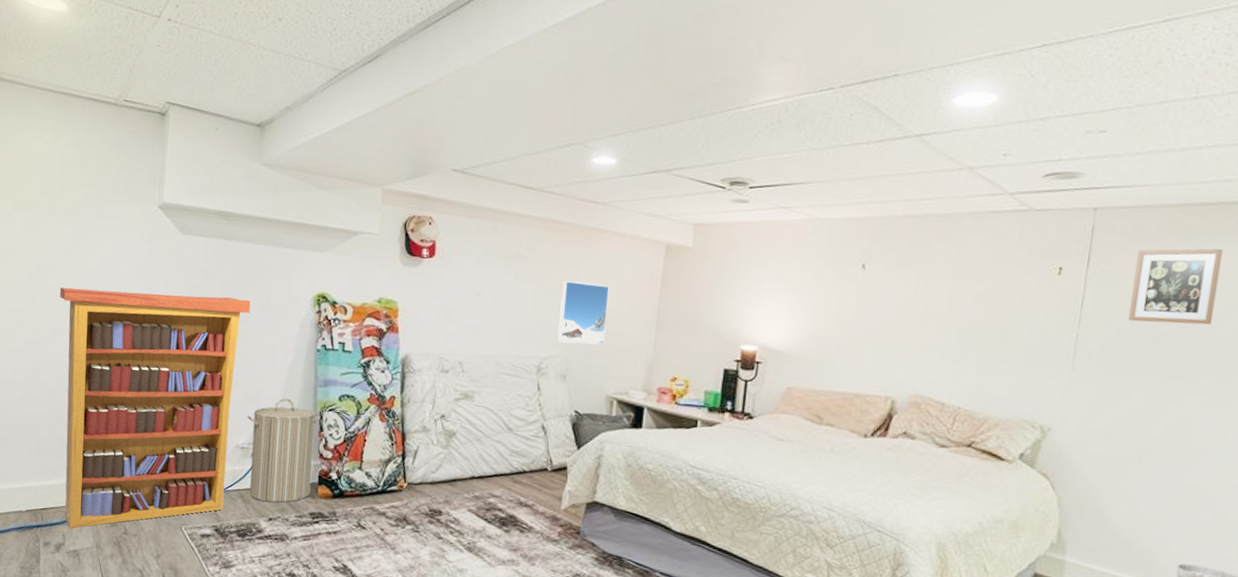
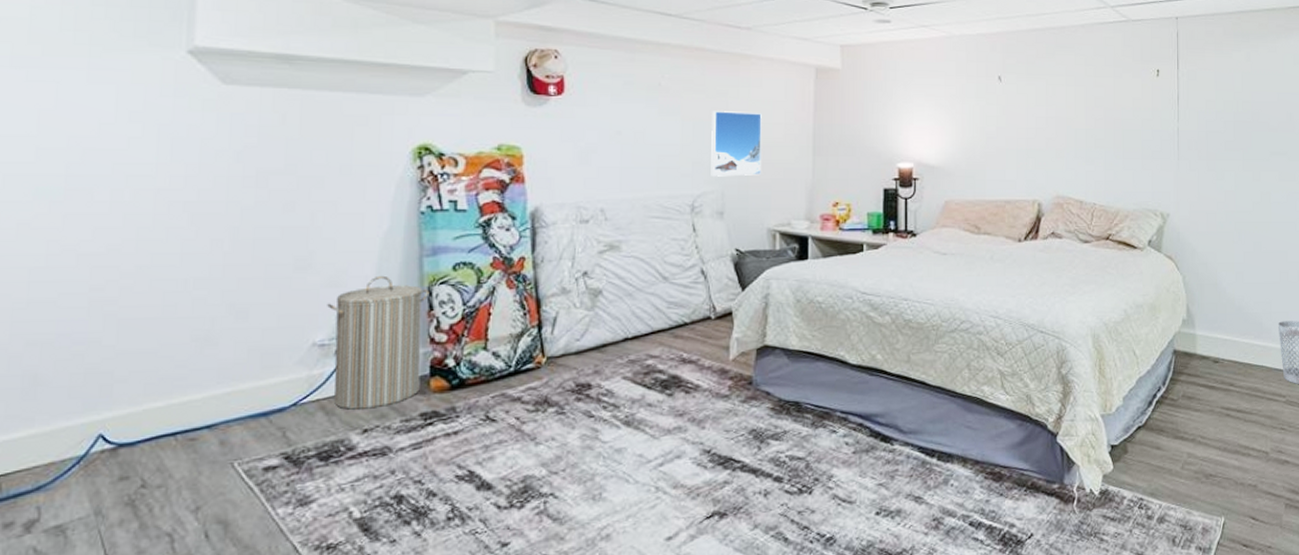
bookcase: present [60,287,251,529] -> none [30,158,327,496]
picture frame: present [1128,248,1223,325] -> none [1212,48,1272,113]

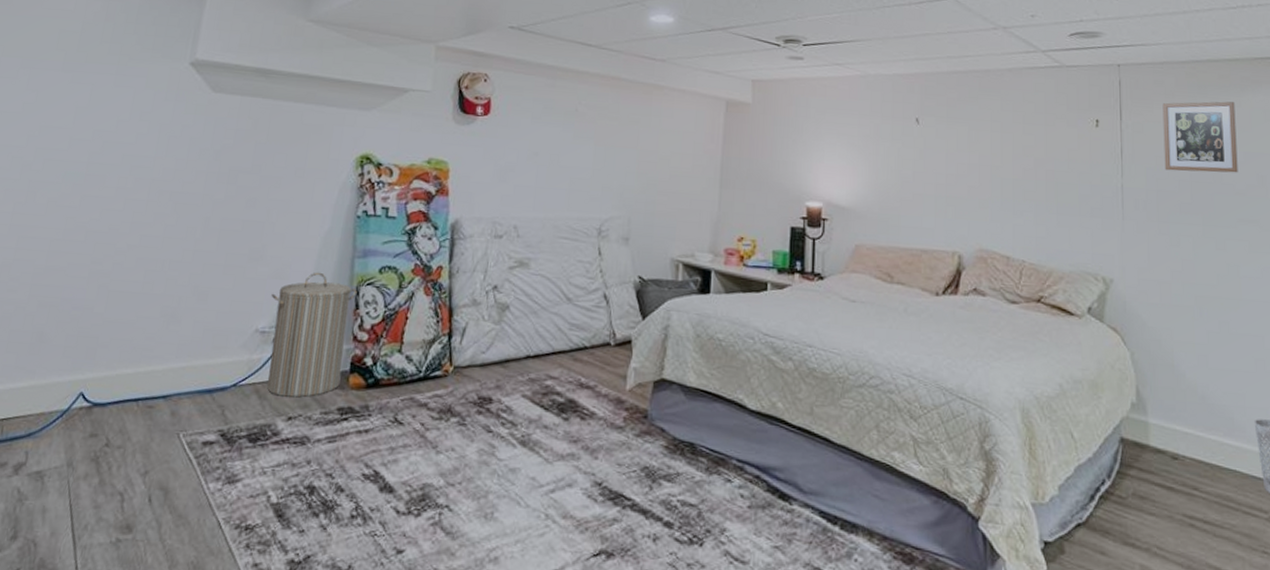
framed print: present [711,111,762,177] -> none [619,138,671,204]
picture frame: none [1212,48,1272,113] -> present [1162,101,1238,173]

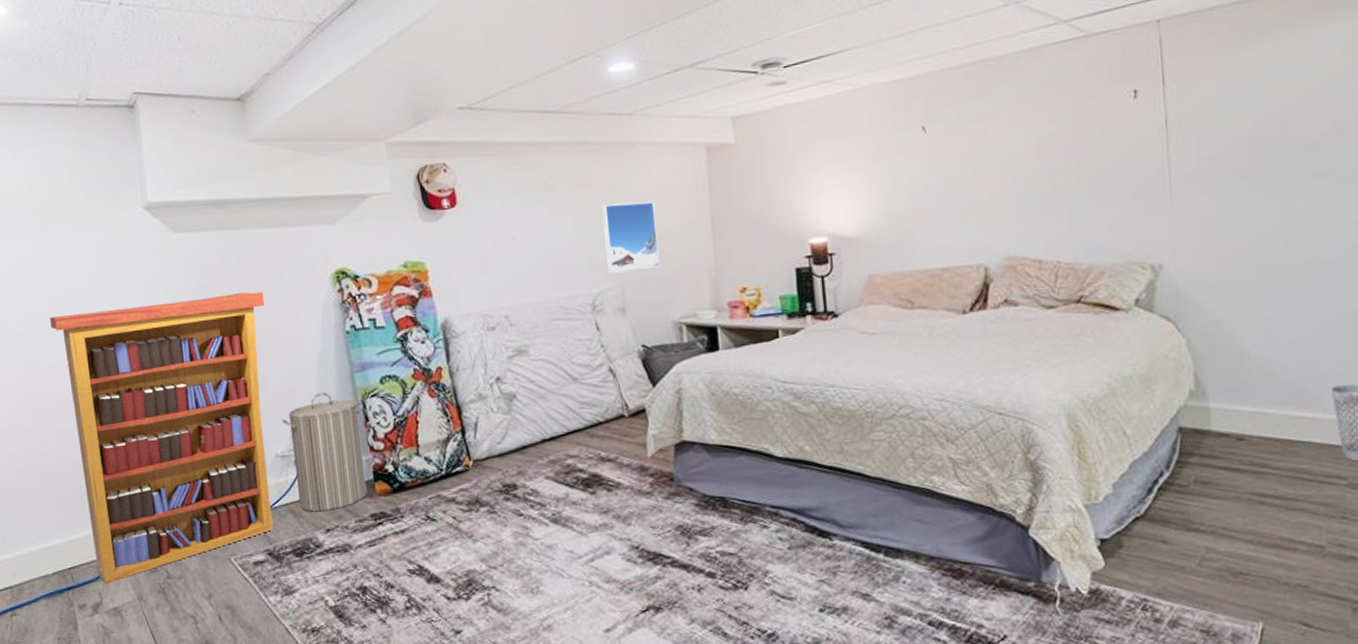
bookcase: none [32,151,286,443] -> present [50,291,273,585]
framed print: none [619,138,671,204] -> present [602,202,660,273]
picture frame: present [1162,101,1238,173] -> none [1213,39,1309,134]

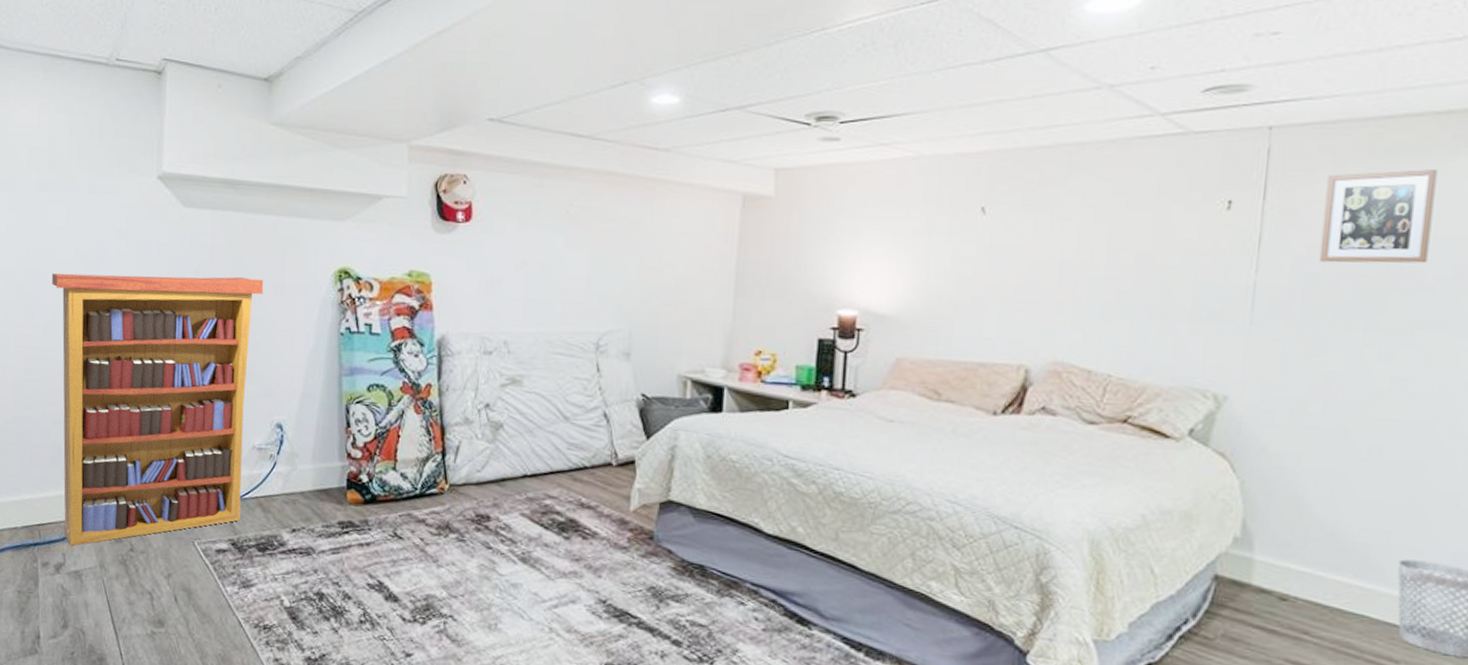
laundry hamper: present [282,392,367,512] -> none [264,390,347,512]
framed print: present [602,202,660,273] -> none [618,242,678,316]
picture frame: none [1213,39,1309,134] -> present [1319,169,1438,264]

